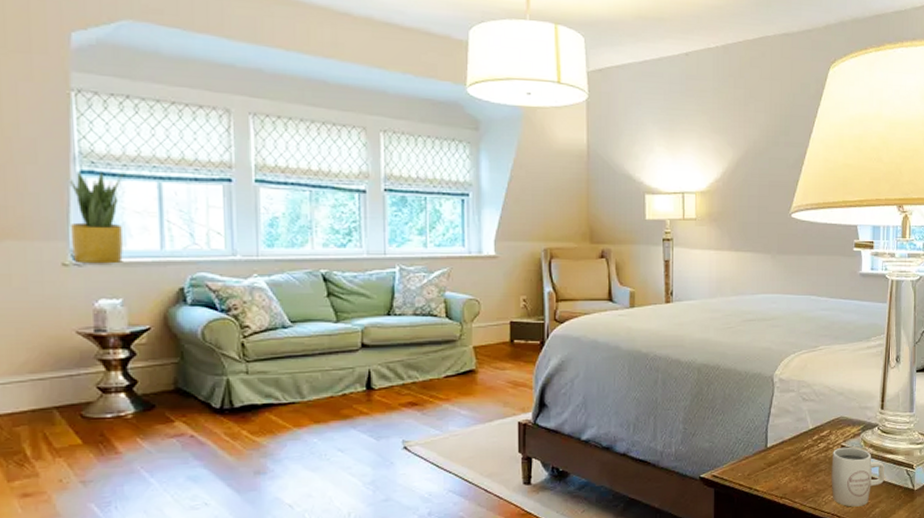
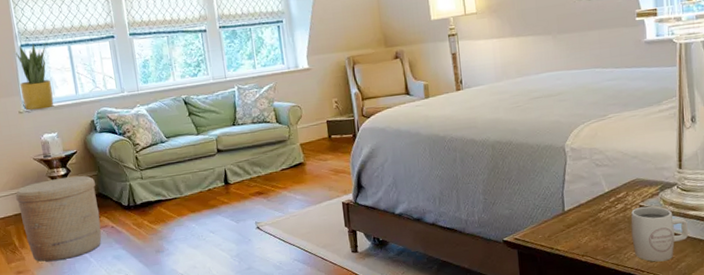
woven basket: none [36,362,175,482] -> present [15,176,102,262]

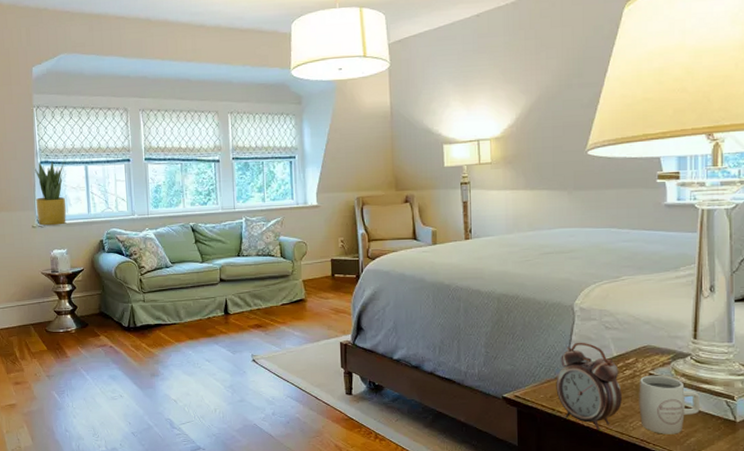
woven basket: present [15,176,102,262] -> none [20,293,100,376]
alarm clock: none [552,181,616,265] -> present [556,342,622,431]

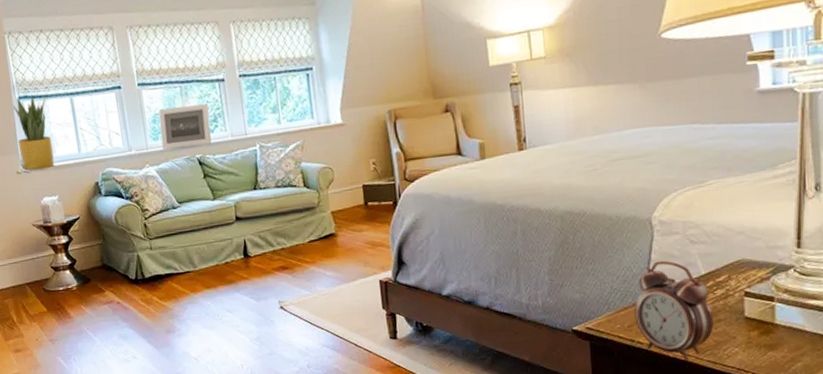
picture frame: none [160,180,205,216] -> present [158,104,212,149]
mug: present [639,375,701,434] -> none [733,292,808,361]

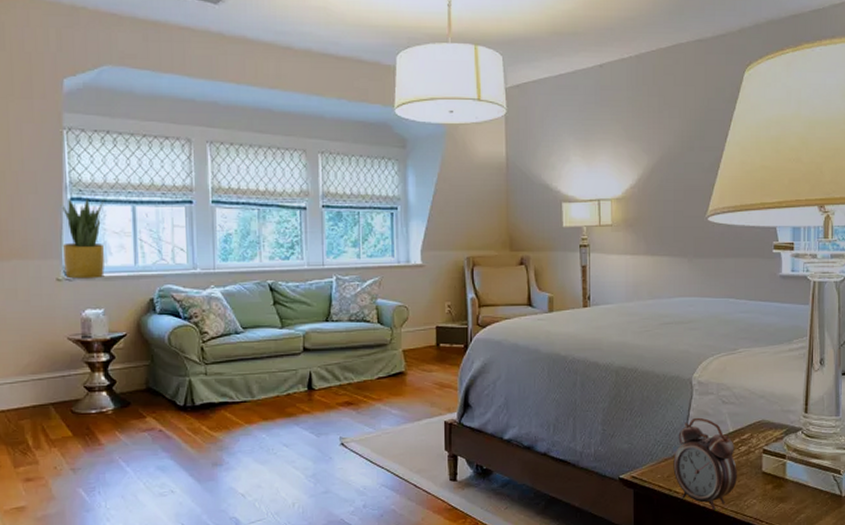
picture frame: present [158,104,212,149] -> none [231,230,287,271]

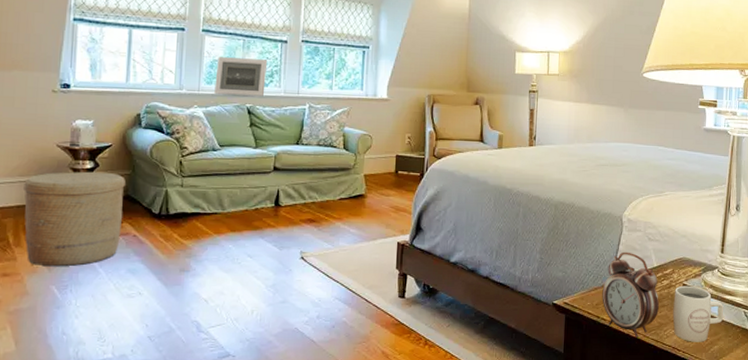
woven basket: none [36,364,146,469] -> present [22,171,125,267]
planter: present [62,197,105,279] -> none [60,19,104,92]
picture frame: none [231,230,287,271] -> present [214,57,267,96]
mug: none [753,450,810,512] -> present [672,285,724,342]

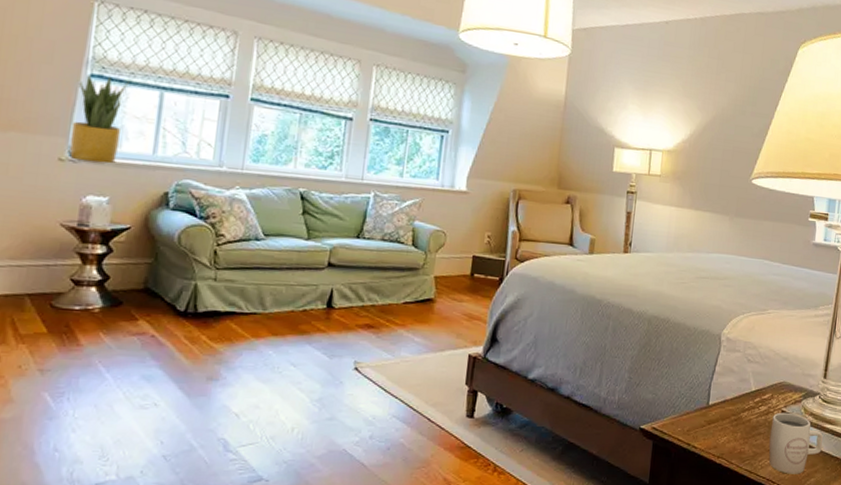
woven basket: present [22,171,125,267] -> none [12,257,145,370]
planter: none [60,19,104,92] -> present [69,75,130,164]
picture frame: present [214,57,267,96] -> none [261,131,327,180]
alarm clock: present [602,251,659,339] -> none [694,373,756,469]

